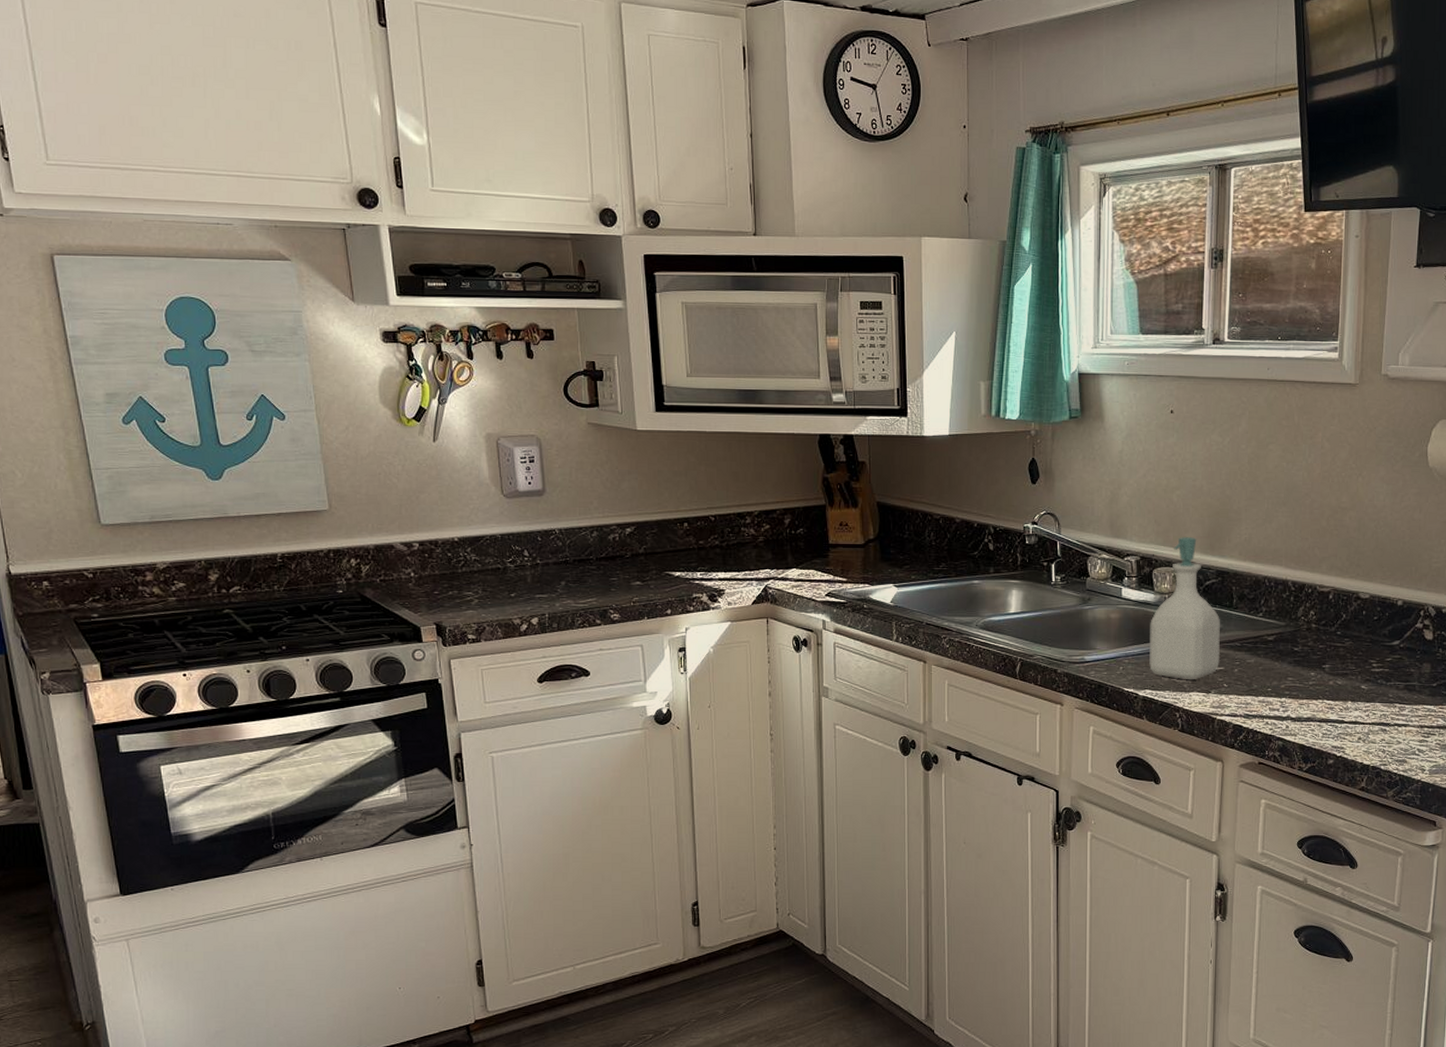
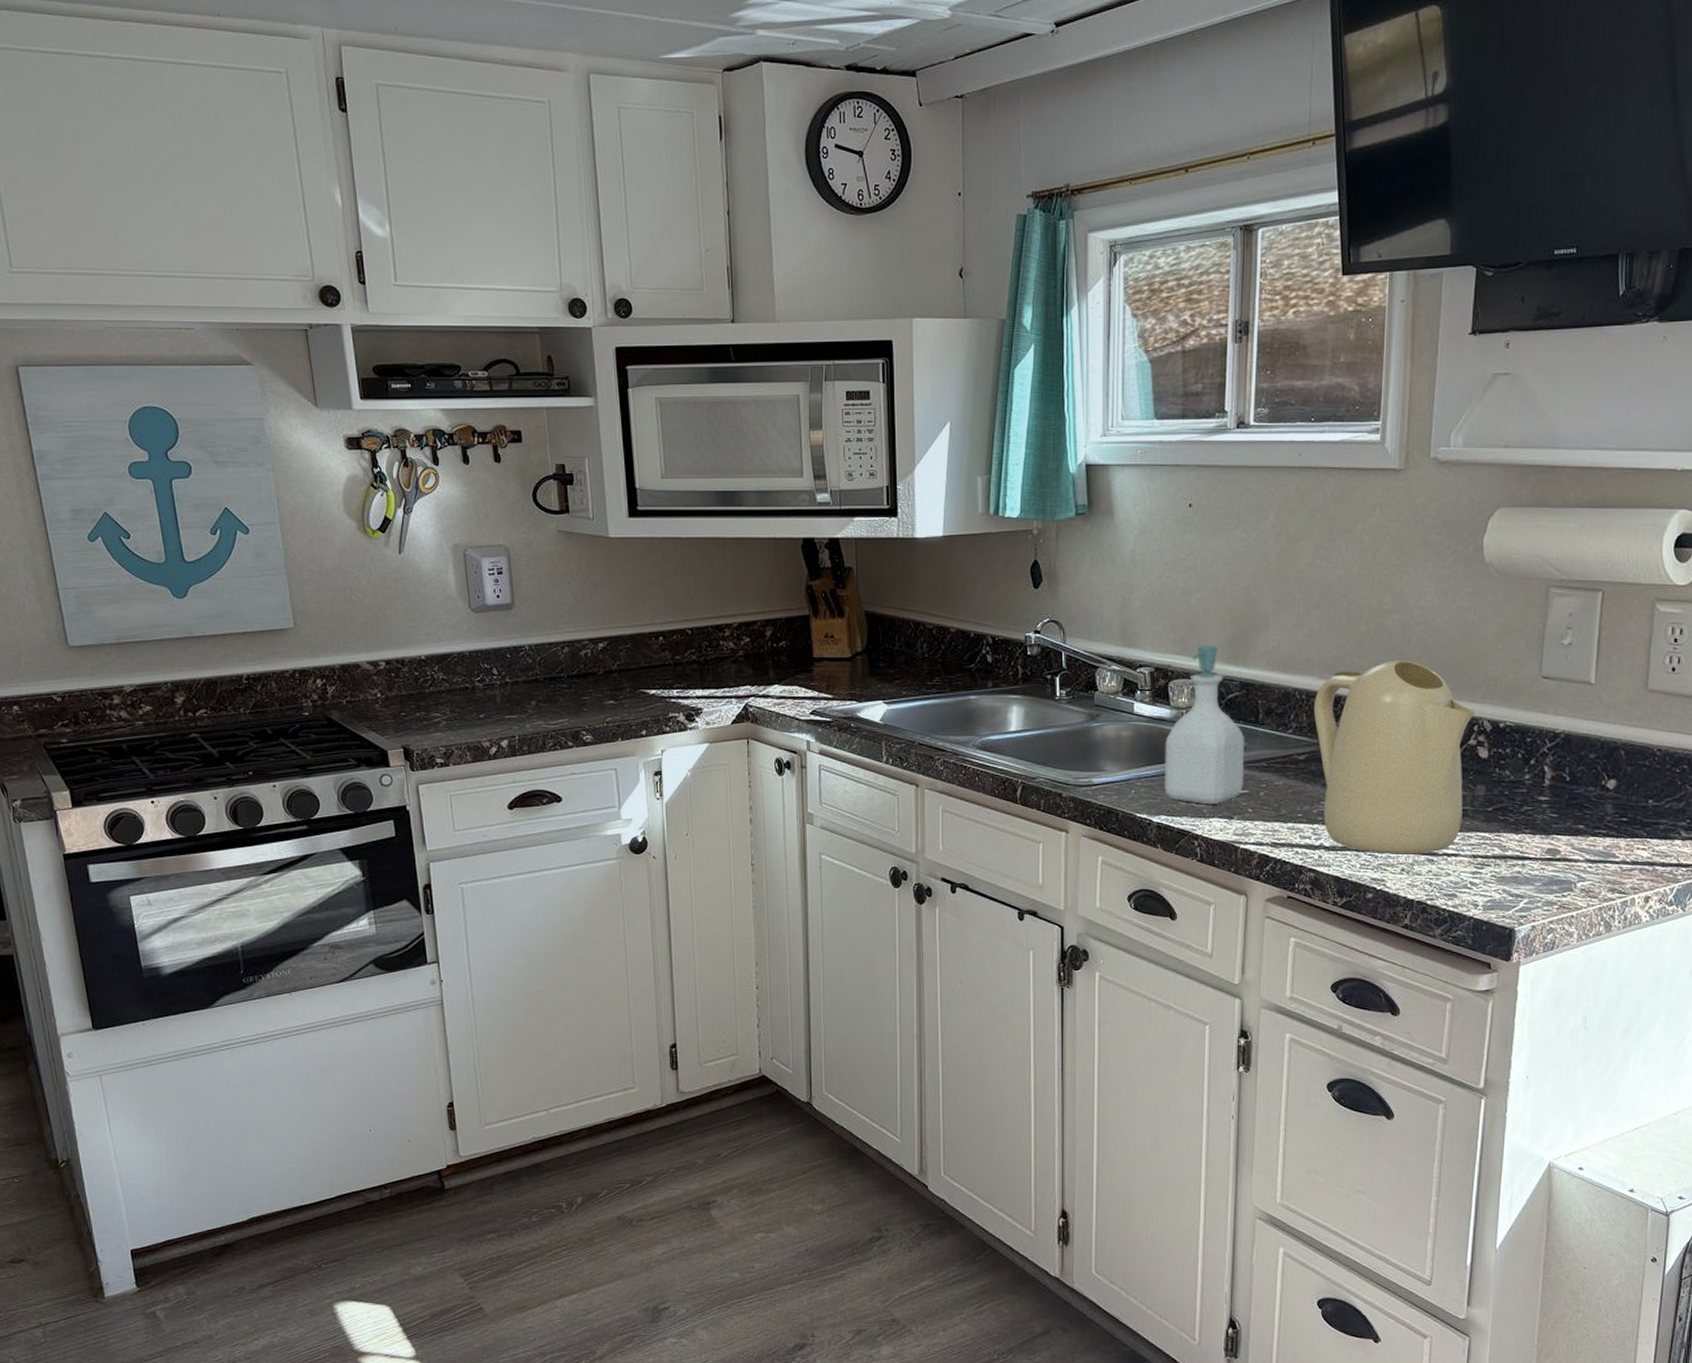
kettle: none [1281,552,1422,725] -> present [1313,660,1476,854]

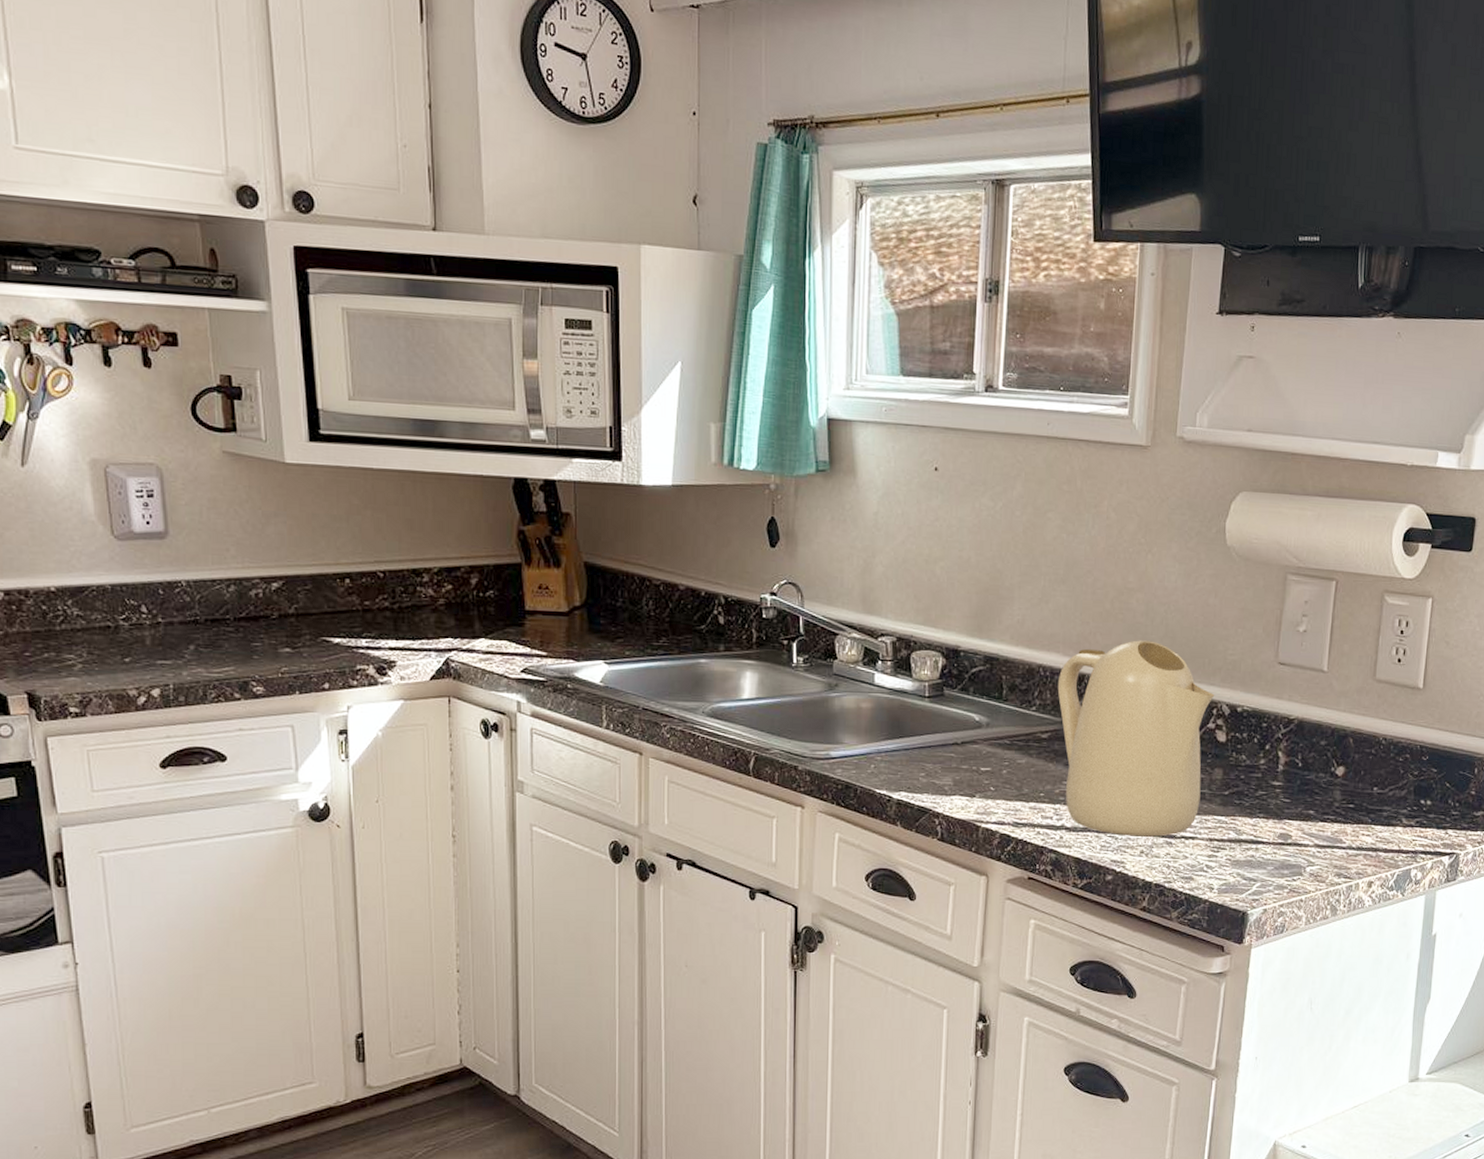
soap bottle: present [1164,645,1245,805] -> none [905,616,987,782]

